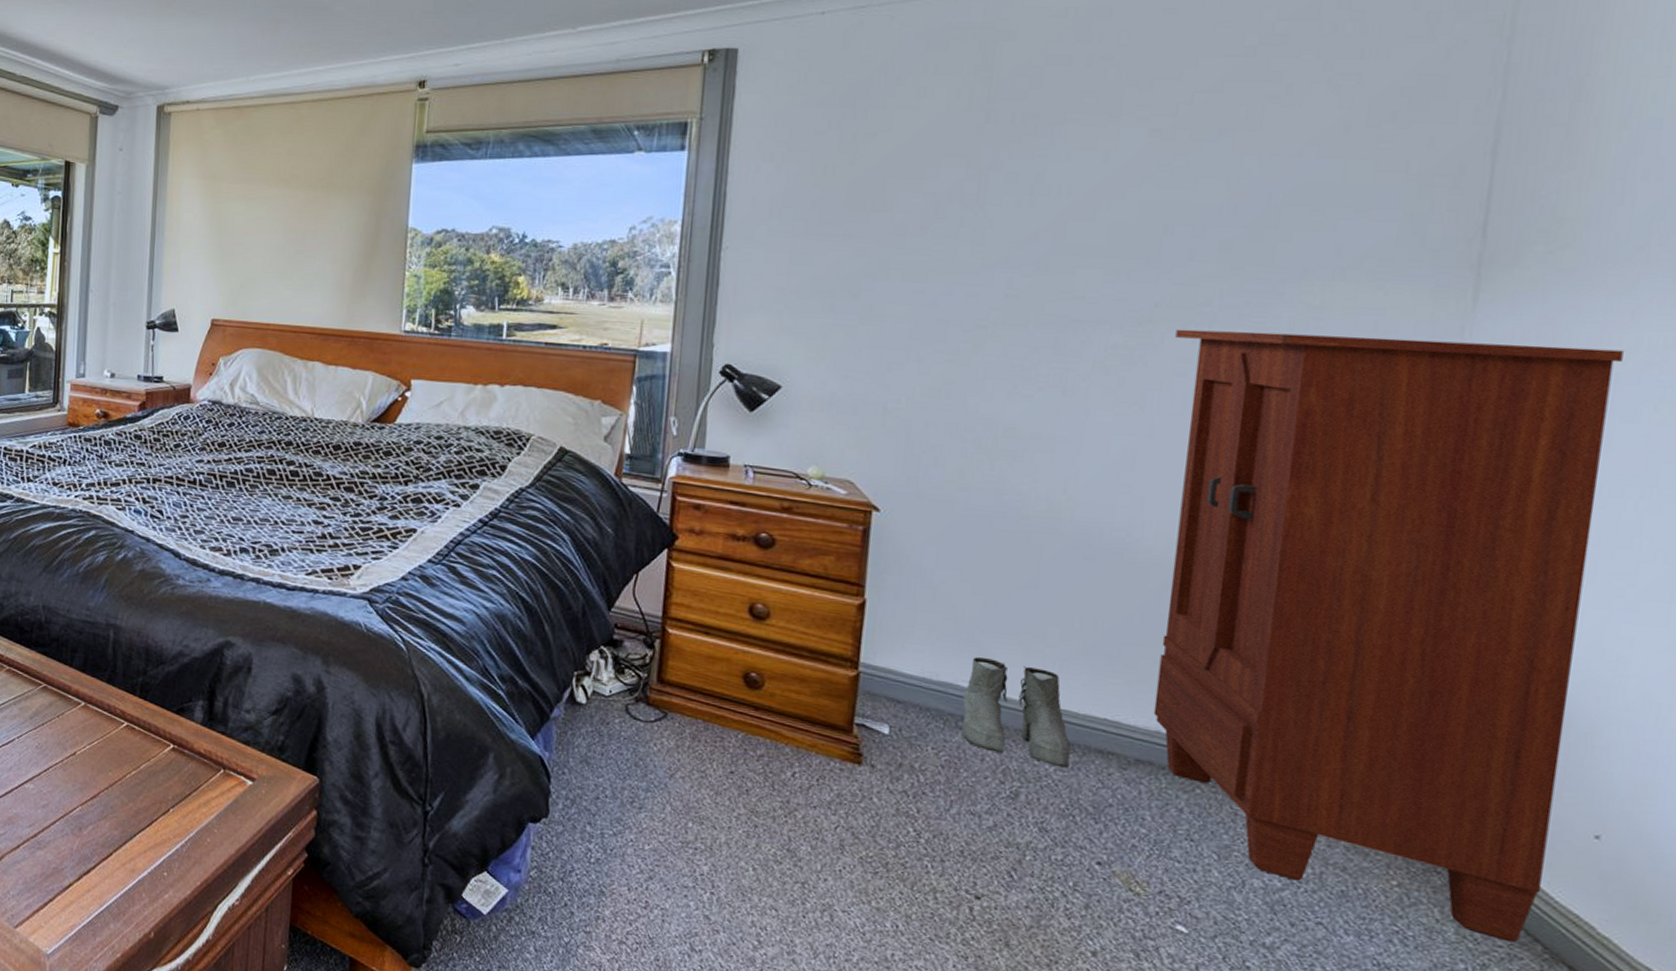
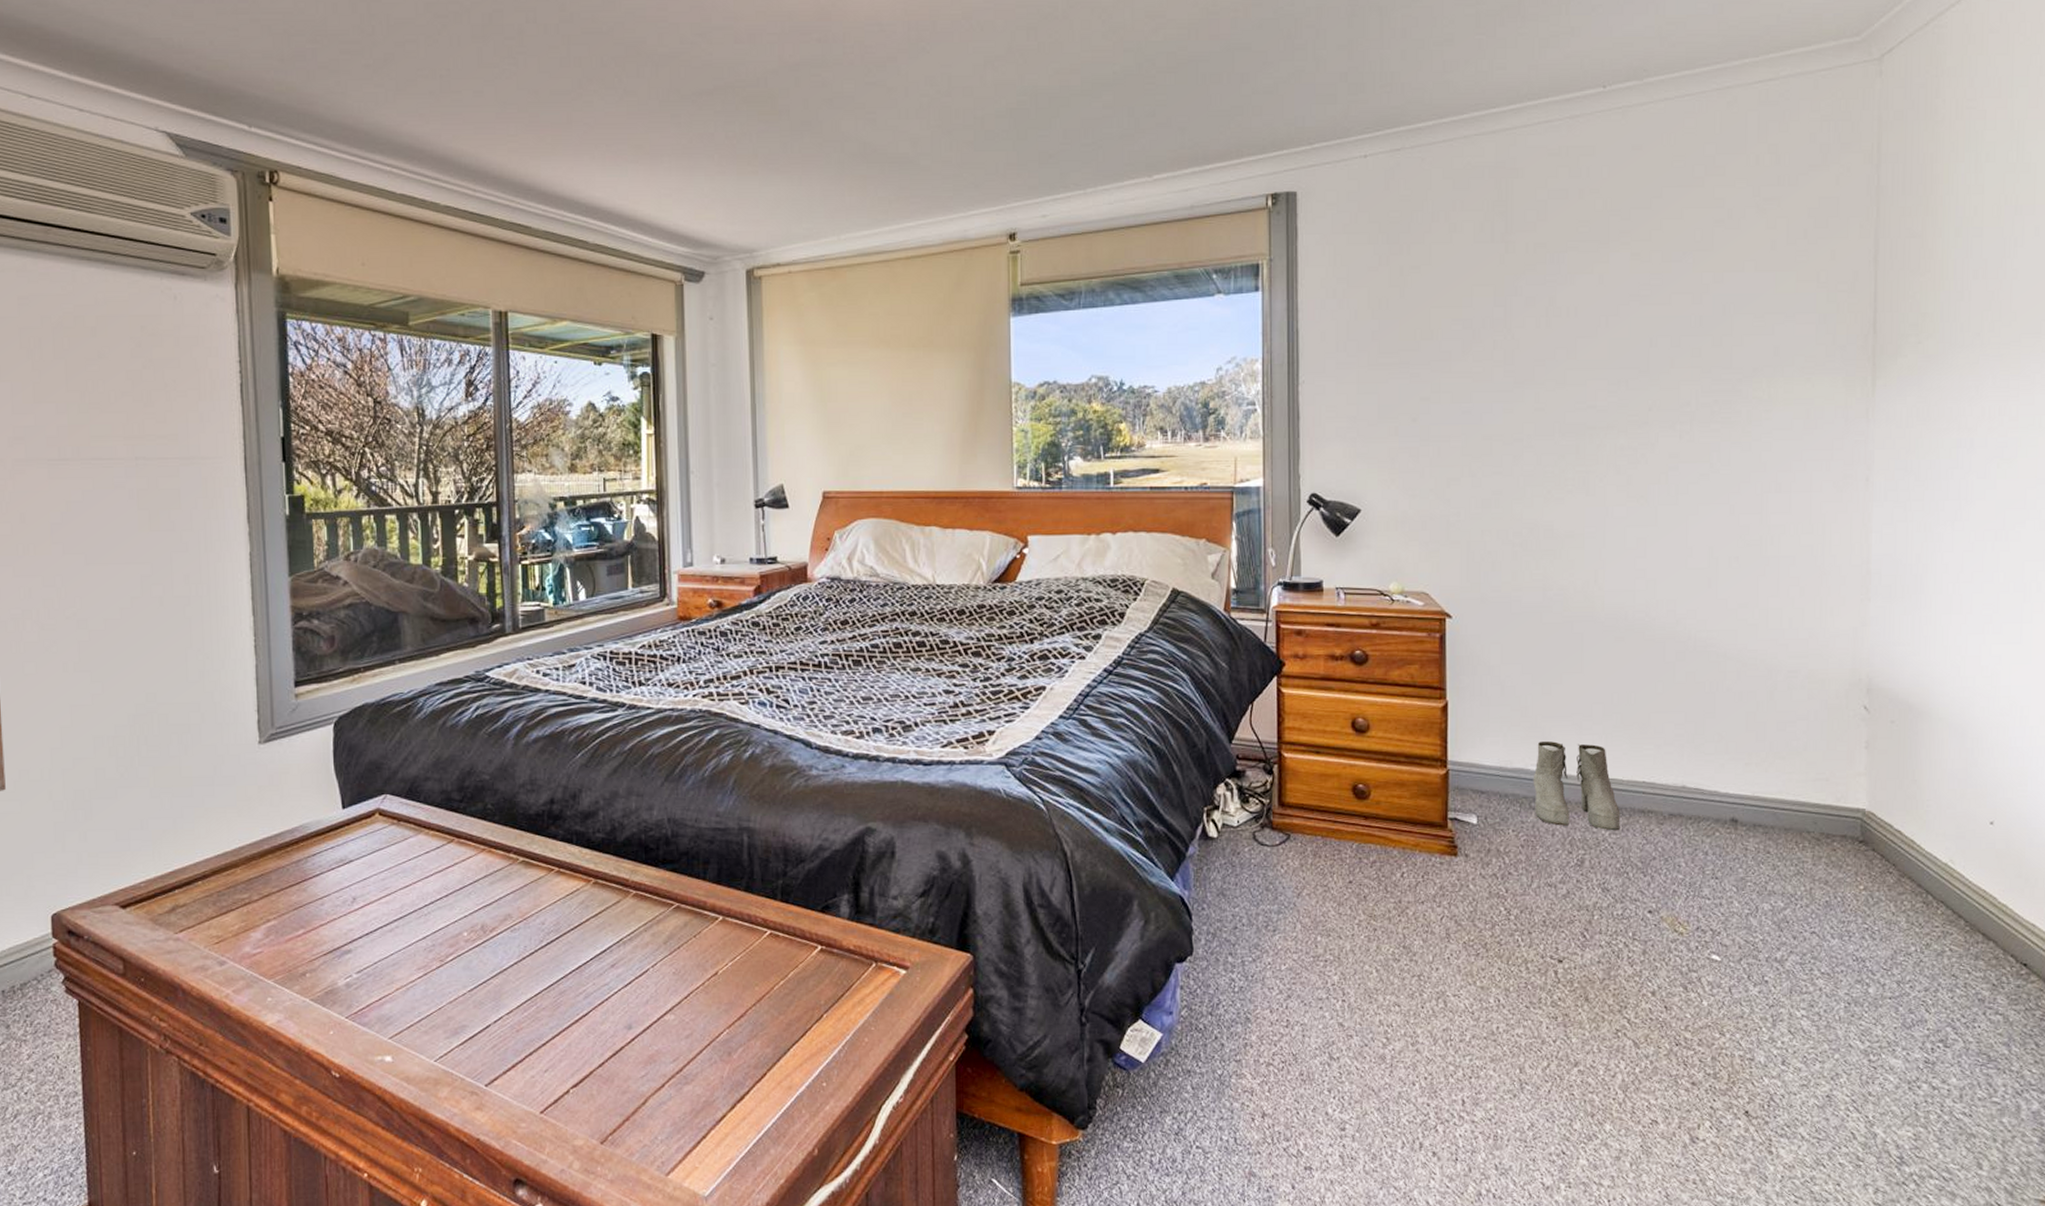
cabinet: present [1153,329,1624,943] -> none [1666,419,1974,922]

